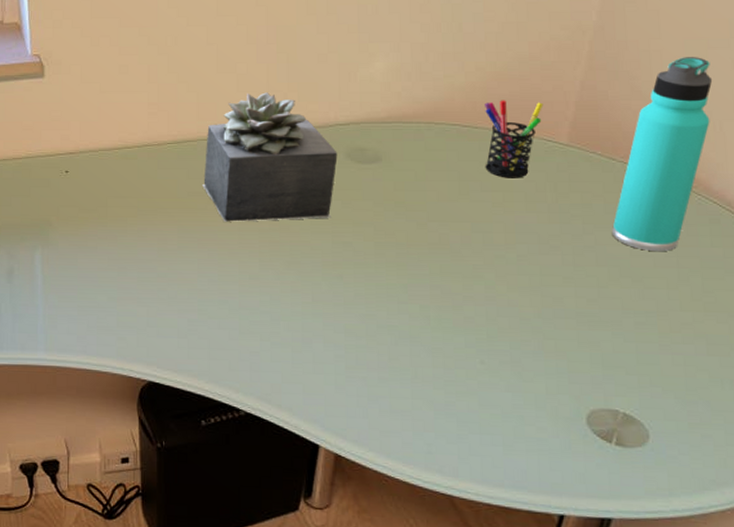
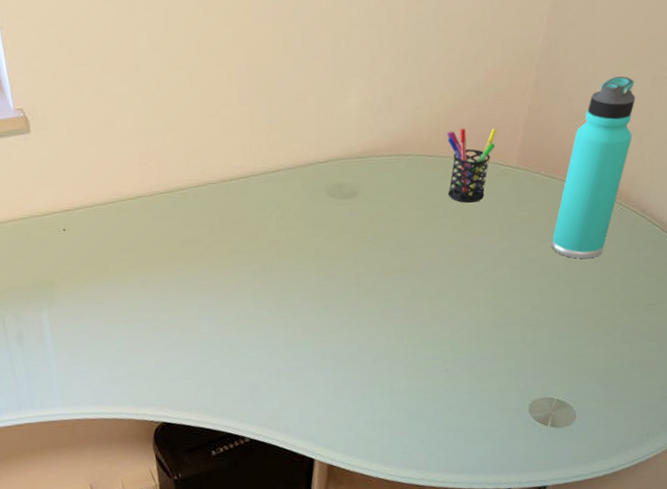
succulent plant: present [202,92,338,222] -> none [196,134,319,266]

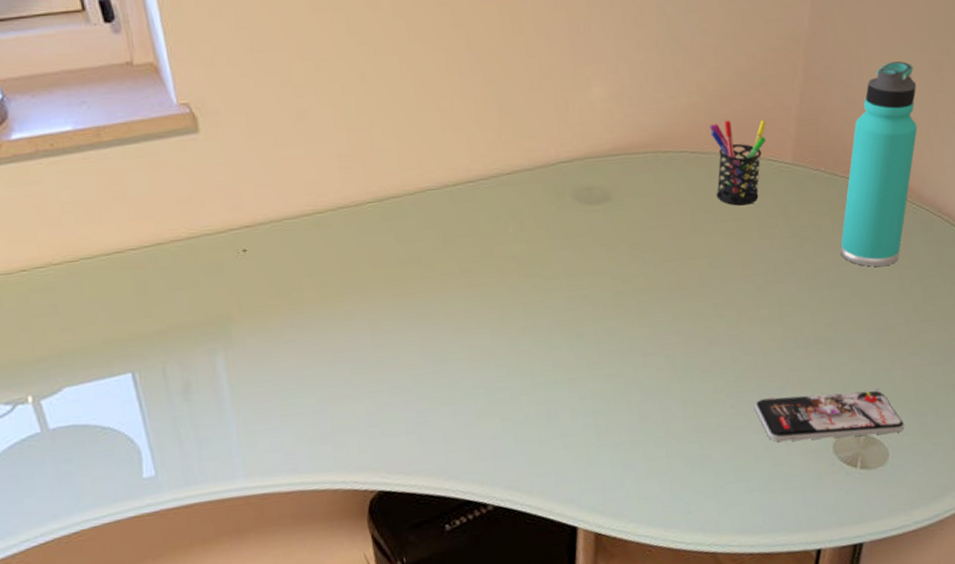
smartphone: none [466,358,593,402] -> present [754,386,905,443]

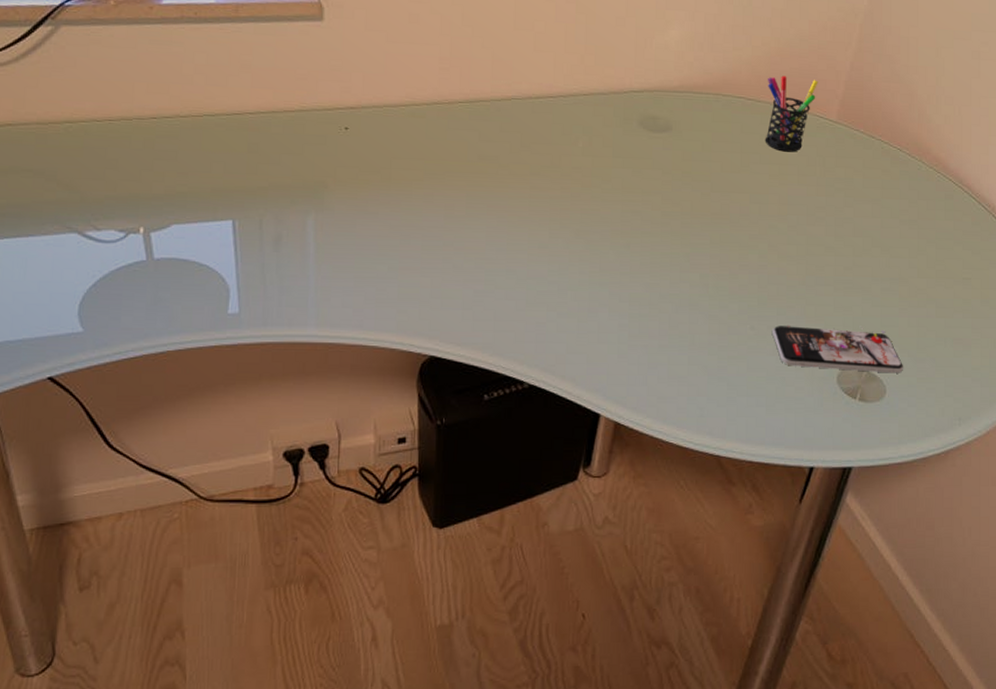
thermos bottle: present [840,61,918,267] -> none [867,45,956,223]

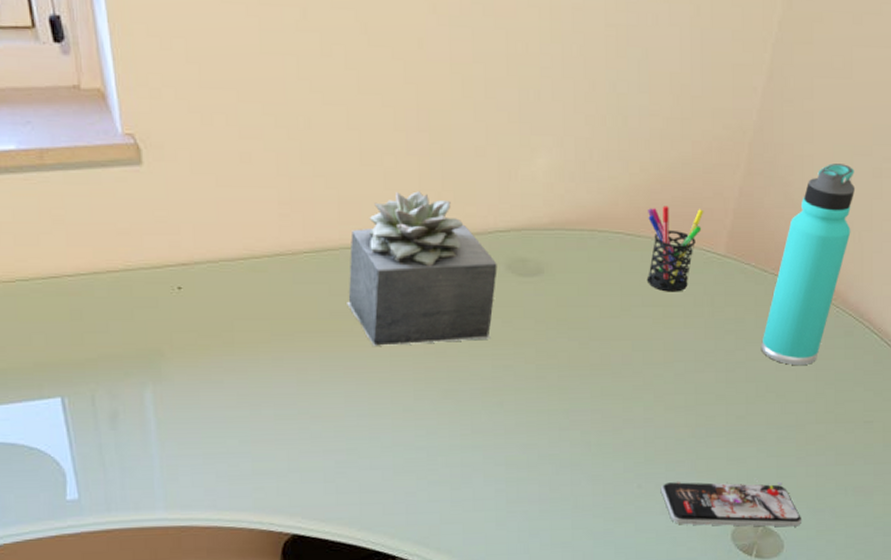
succulent plant: none [494,53,631,188] -> present [347,191,497,346]
thermos bottle: none [867,45,956,223] -> present [760,164,856,365]

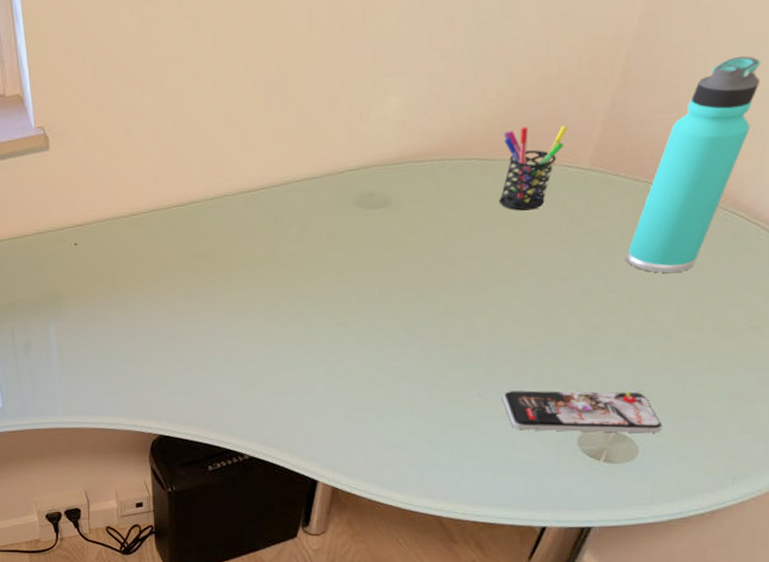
succulent plant: present [347,191,497,346] -> none [209,143,346,280]

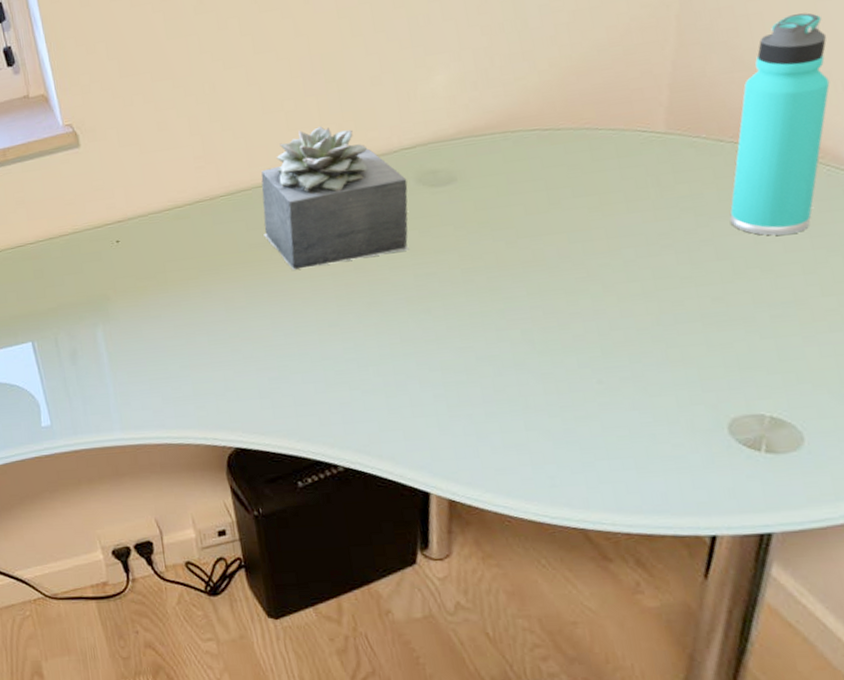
succulent plant: none [209,143,346,280] -> present [261,126,409,270]
pen holder: present [498,125,568,211] -> none [565,91,633,179]
smartphone: present [503,386,663,433] -> none [627,363,825,421]

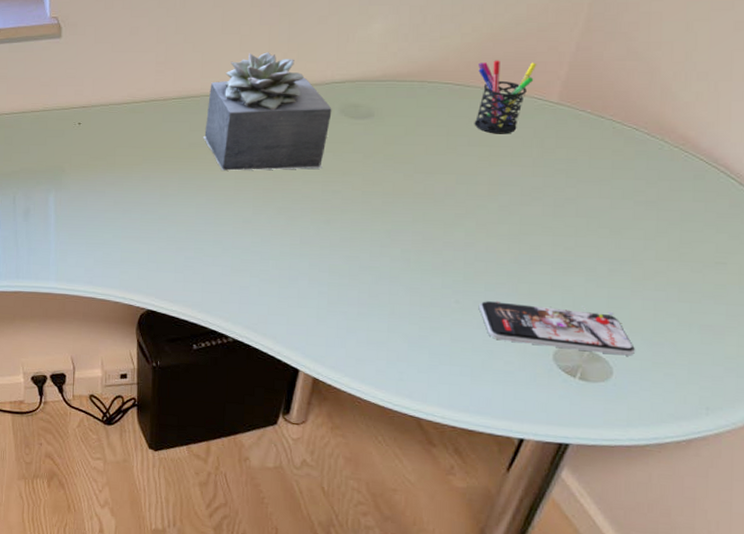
pen holder: none [565,91,633,179] -> present [474,60,537,134]
smartphone: none [627,363,825,421] -> present [479,300,636,356]
thermos bottle: present [729,13,830,236] -> none [594,19,712,204]

